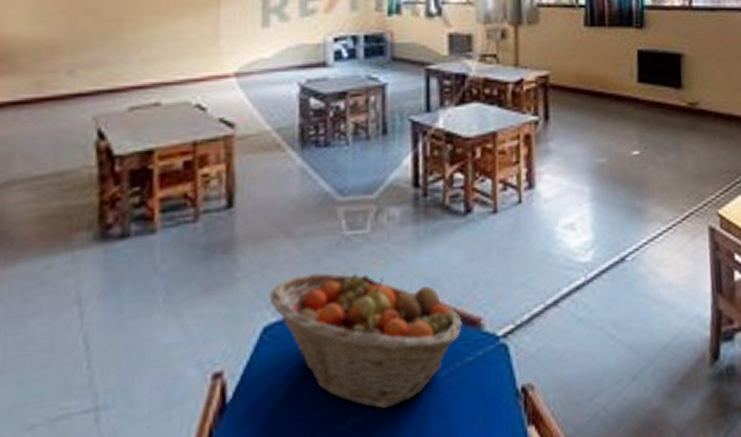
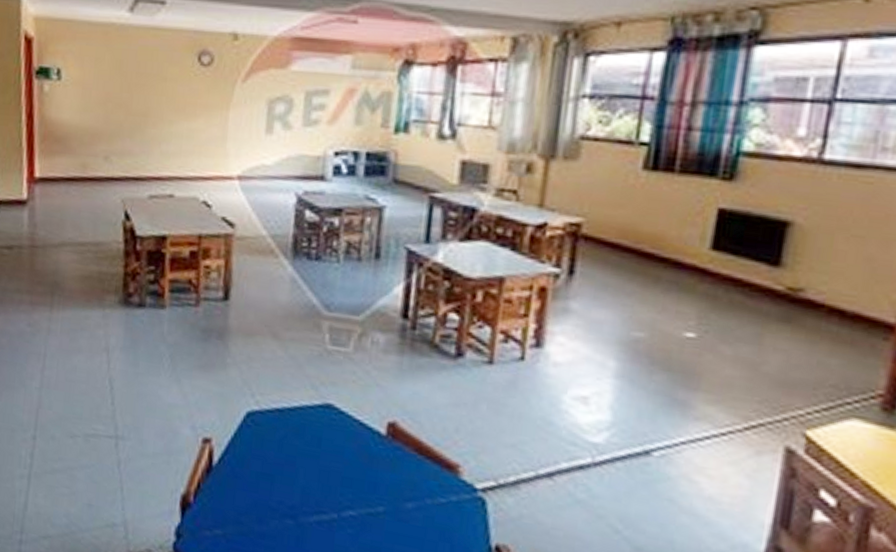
fruit basket: present [269,272,462,409] -> none [254,375,438,519]

